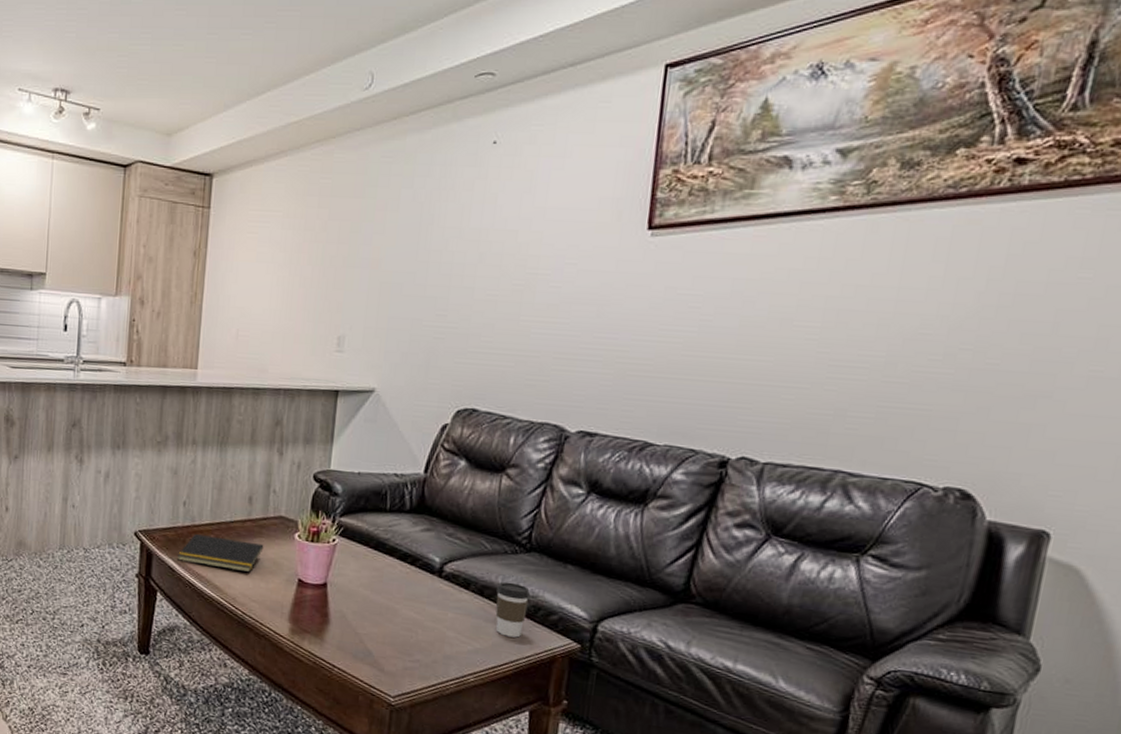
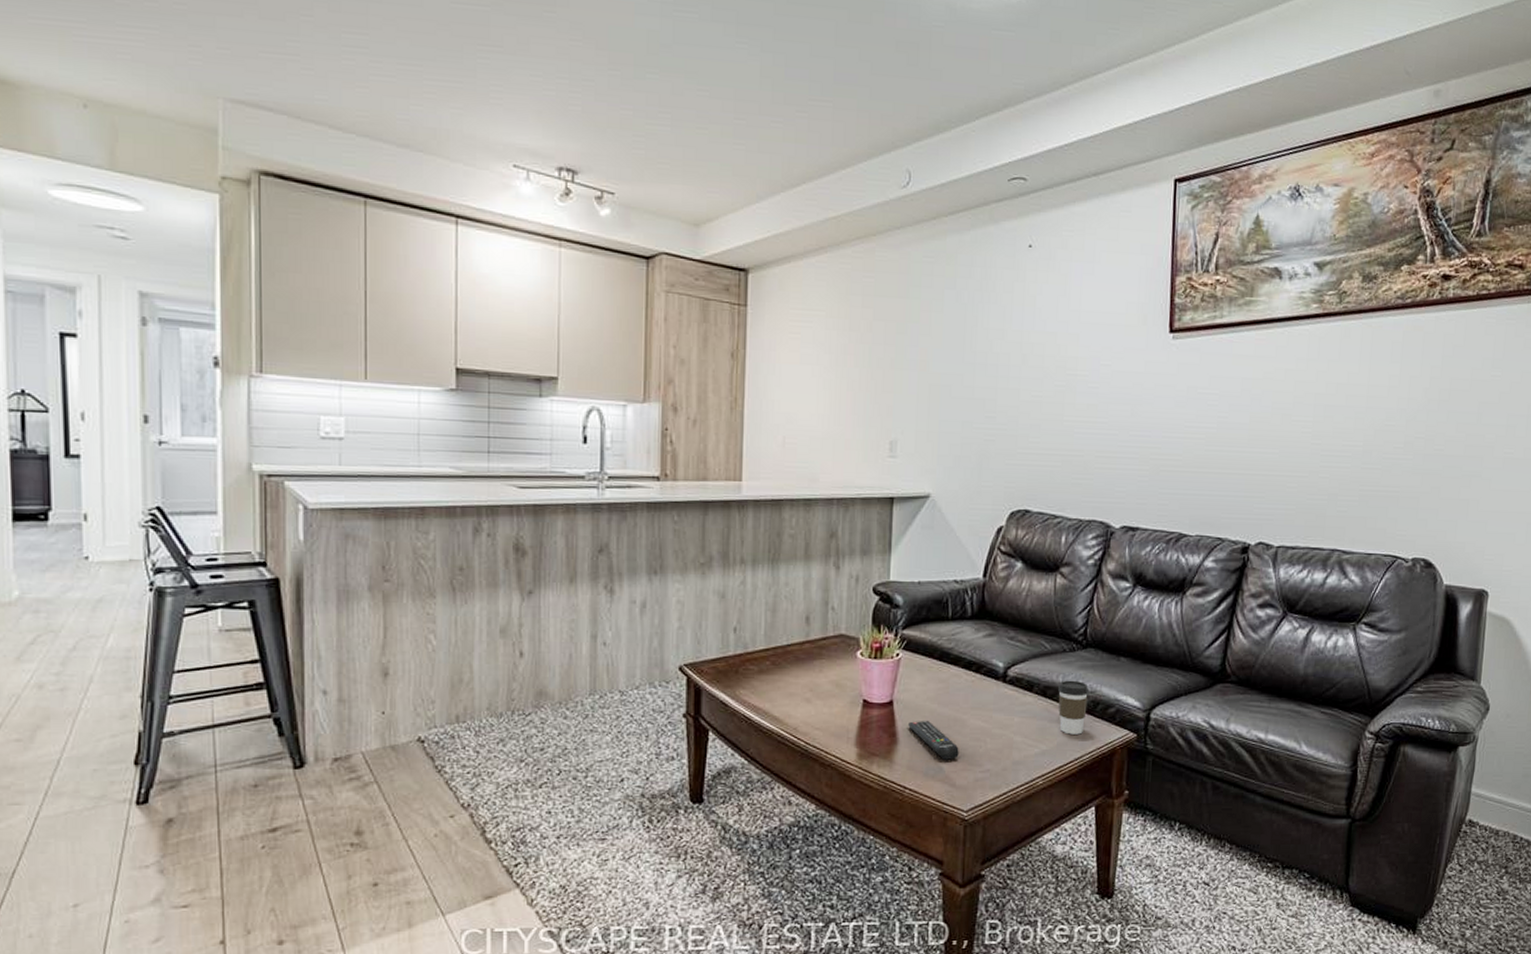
notepad: present [177,534,264,573] -> none [730,662,825,699]
remote control: none [340,604,390,646] -> present [908,720,959,760]

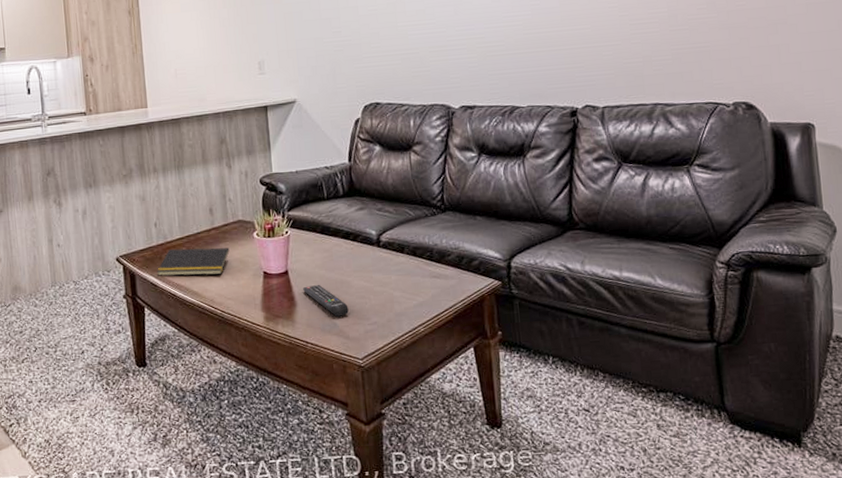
notepad: none [730,662,825,699] -> present [157,247,230,276]
coffee cup: present [1058,680,1090,735] -> none [426,240,454,287]

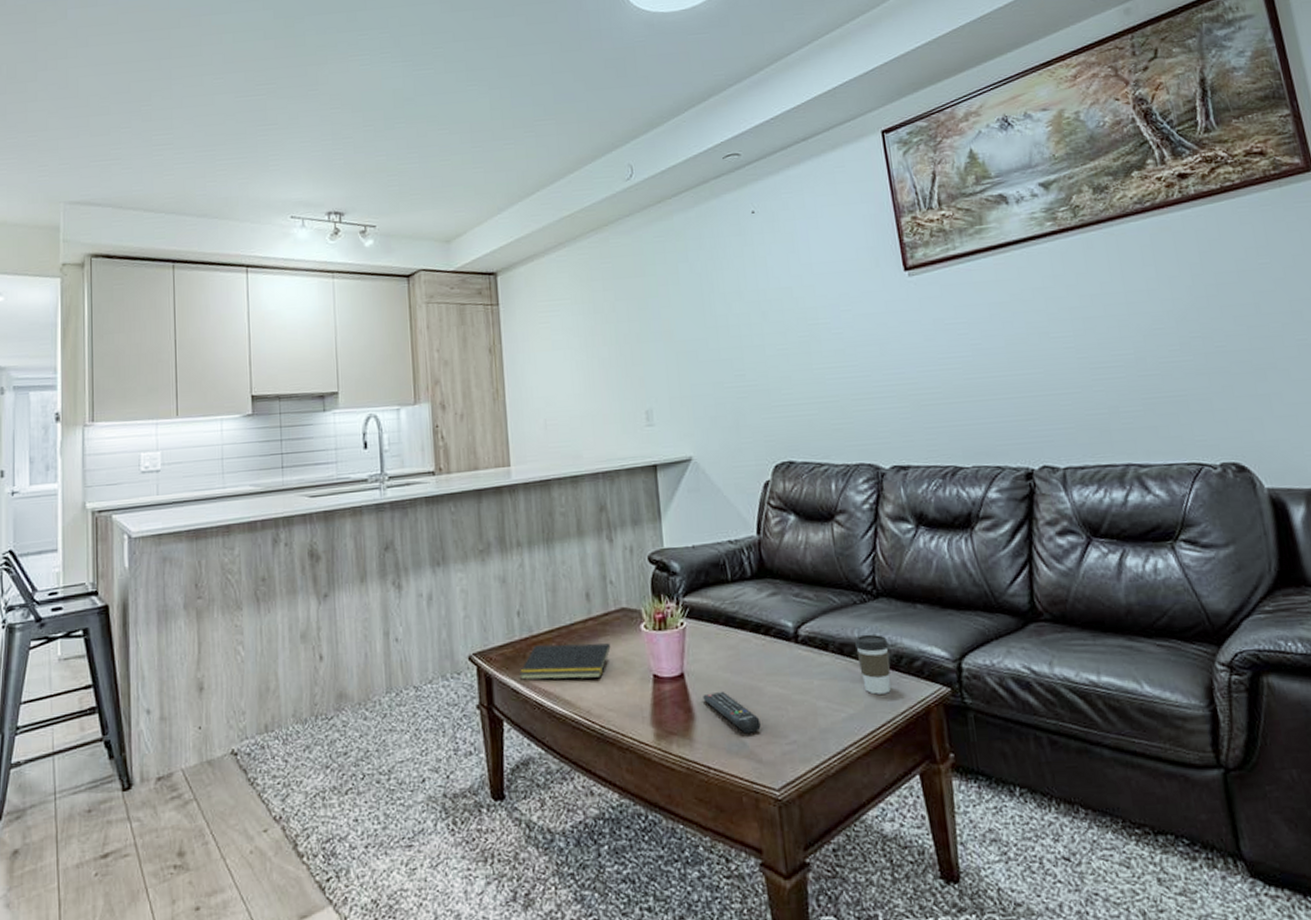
coffee cup: none [426,240,454,287] -> present [855,634,891,695]

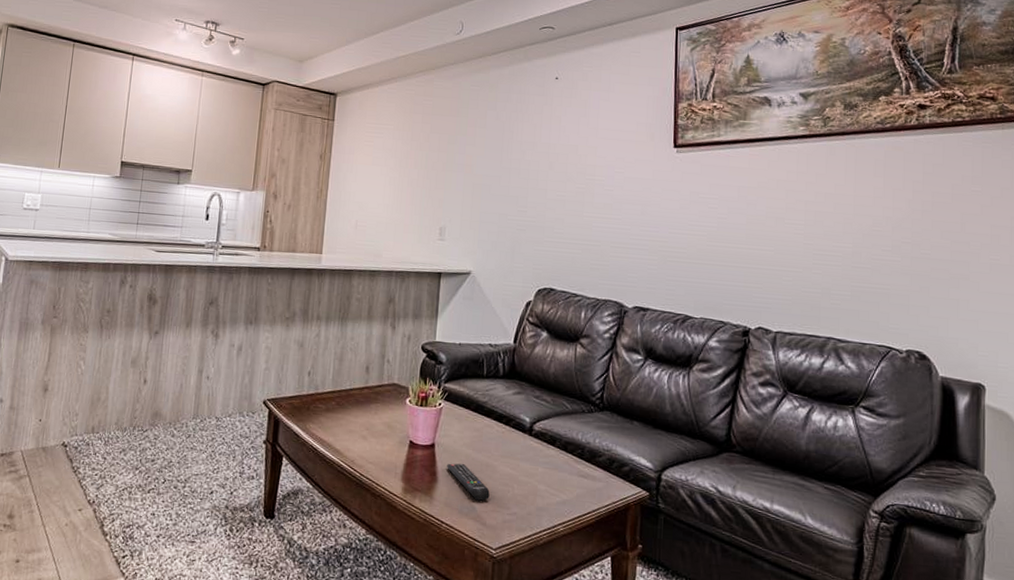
notepad: present [520,643,611,680] -> none [302,401,379,436]
coffee cup: present [855,634,891,695] -> none [577,438,606,488]

